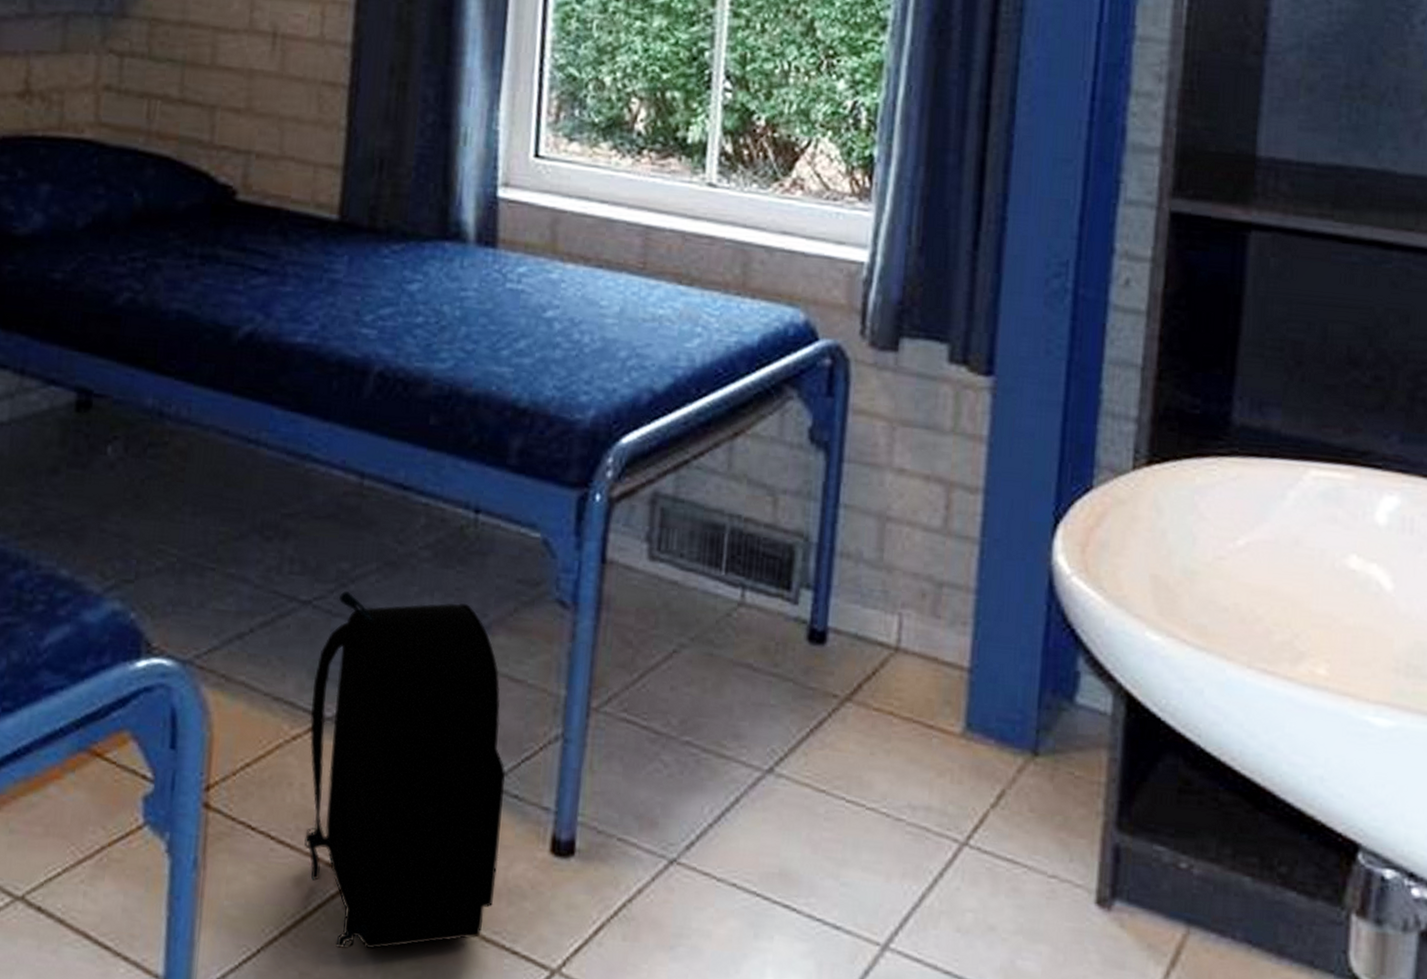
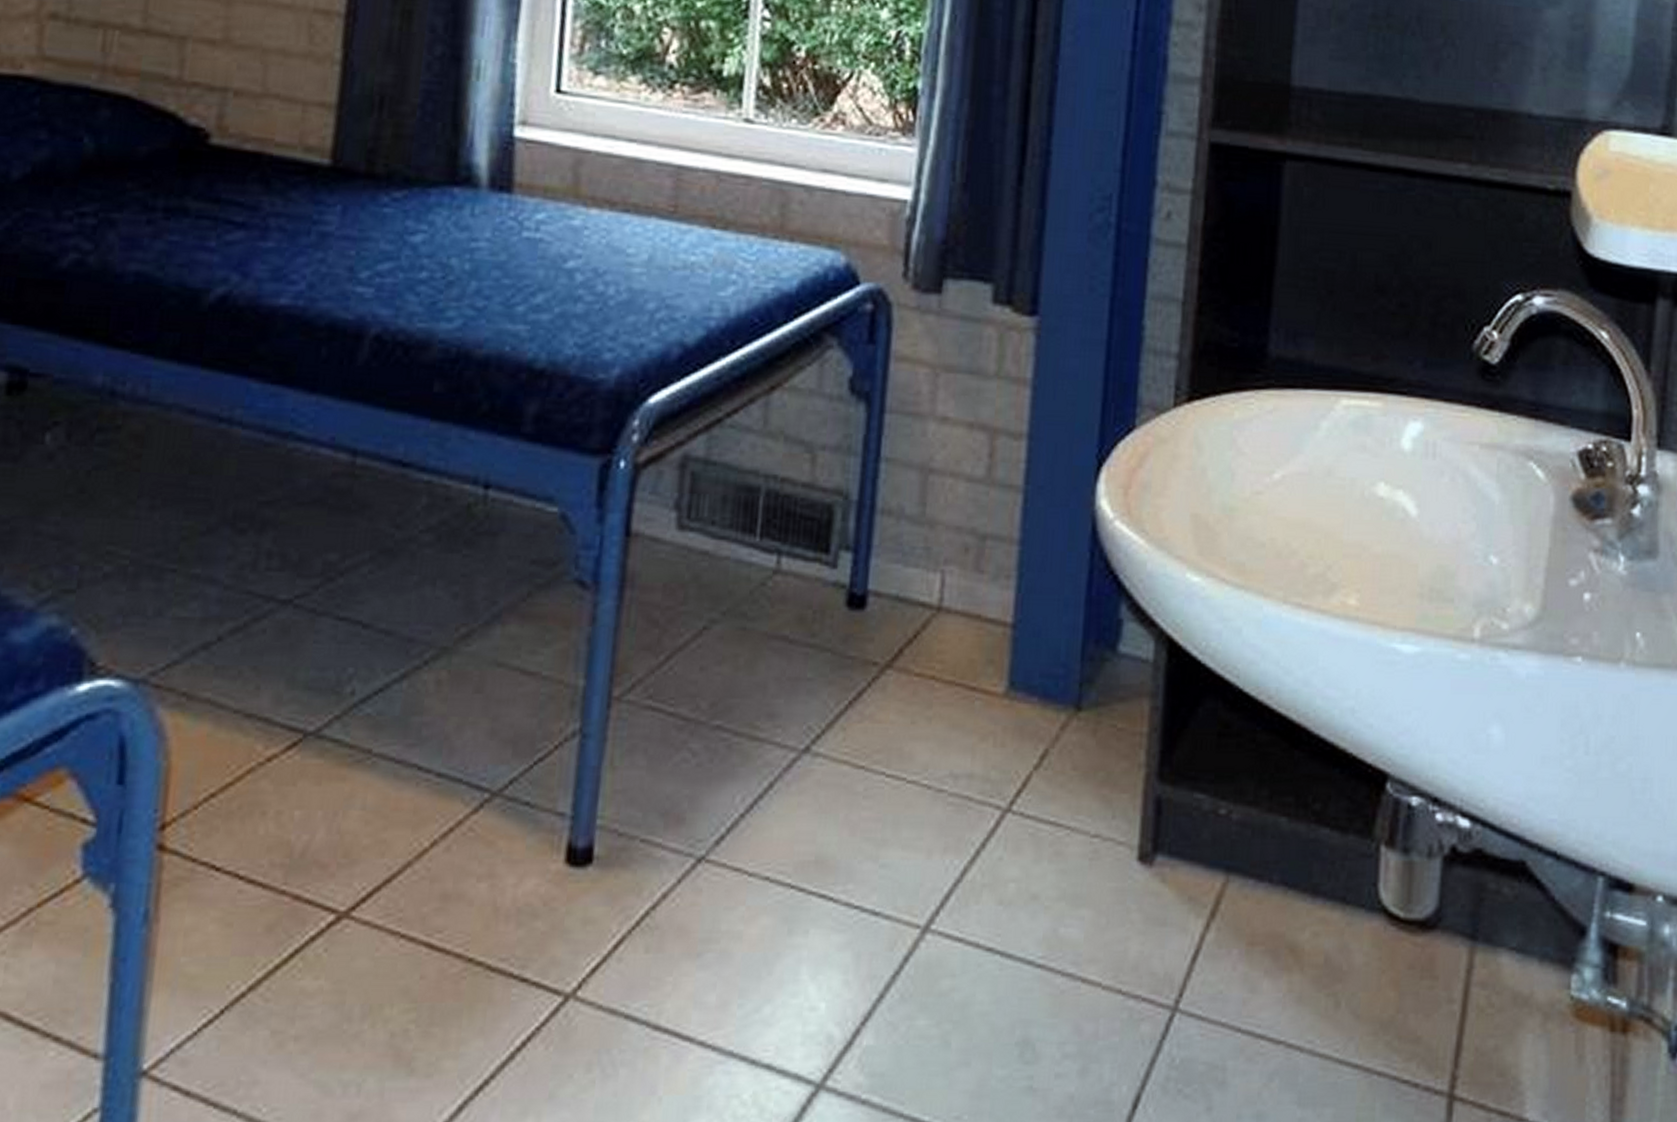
backpack: present [304,591,505,949] -> none [279,586,516,998]

